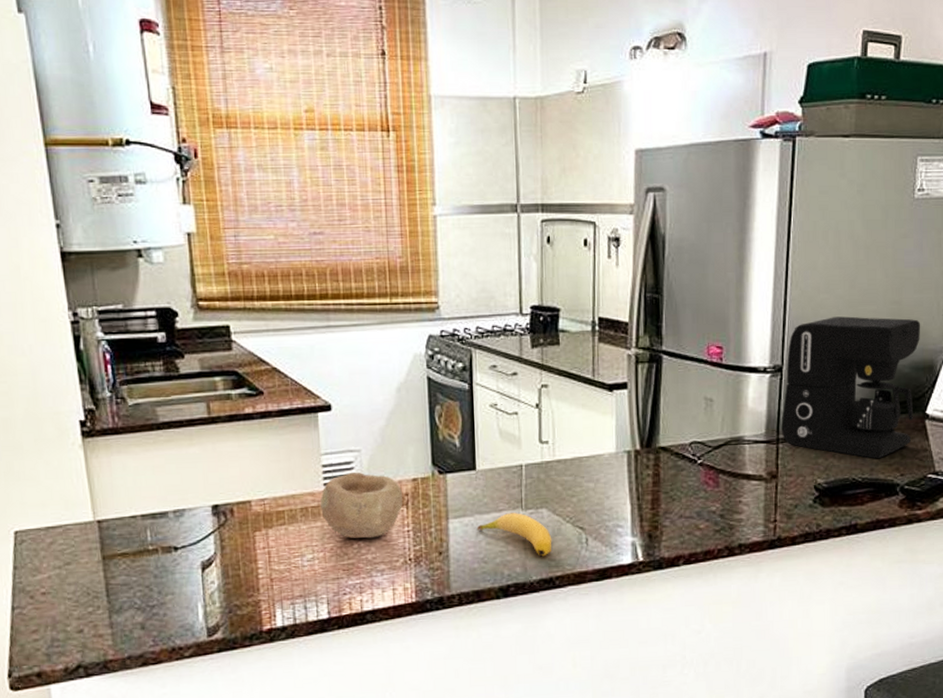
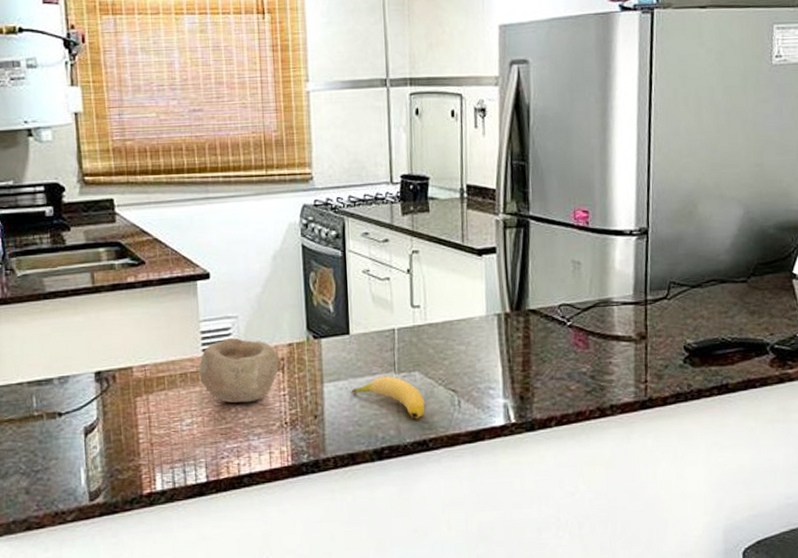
coffee maker: present [782,316,921,458] -> none [649,179,784,318]

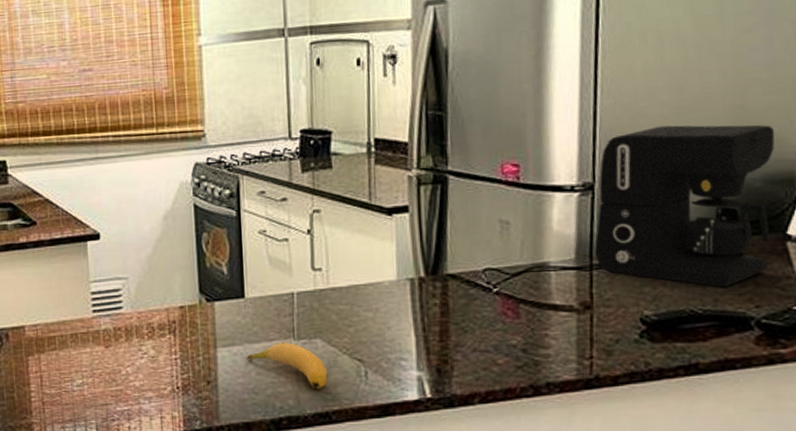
bowl: present [199,338,278,403] -> none [89,300,170,366]
coffee maker: none [649,179,784,318] -> present [596,125,775,287]

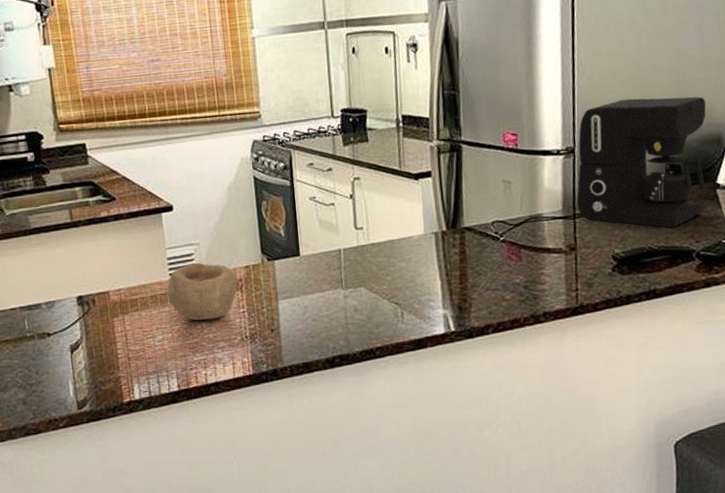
bowl: none [89,300,170,366] -> present [167,263,238,321]
banana: present [246,342,328,389] -> none [303,292,371,330]

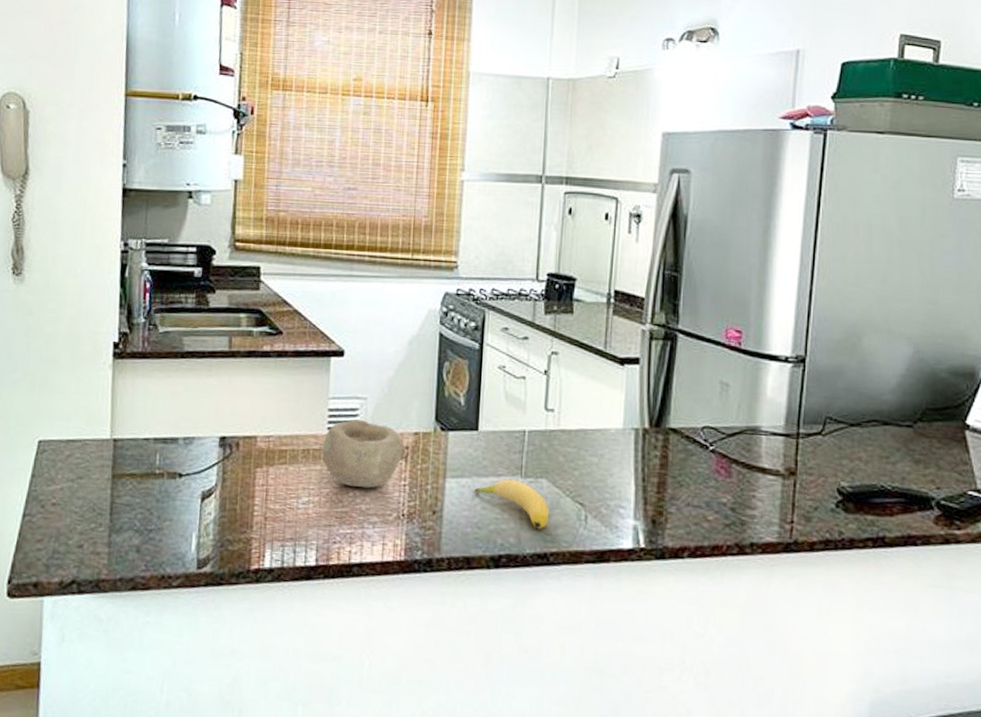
banana: none [303,292,371,330] -> present [473,479,550,530]
coffee maker: present [577,96,706,228] -> none [803,311,961,467]

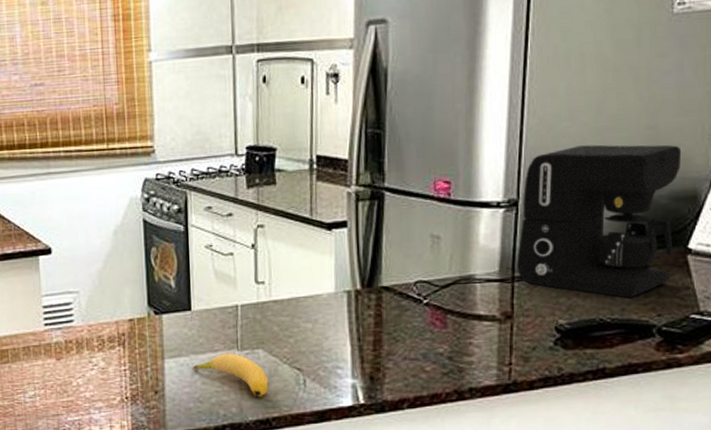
bowl: present [322,420,403,489] -> none [41,313,119,377]
coffee maker: none [803,311,961,467] -> present [518,144,682,297]

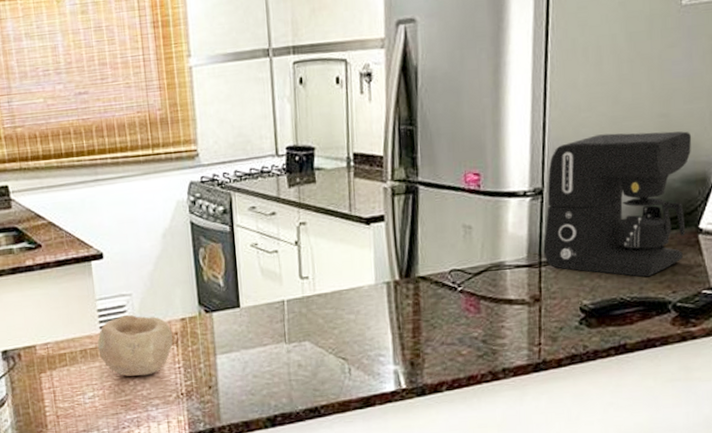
bowl: none [41,313,119,377] -> present [97,315,173,376]
banana: present [192,353,269,397] -> none [243,346,316,387]

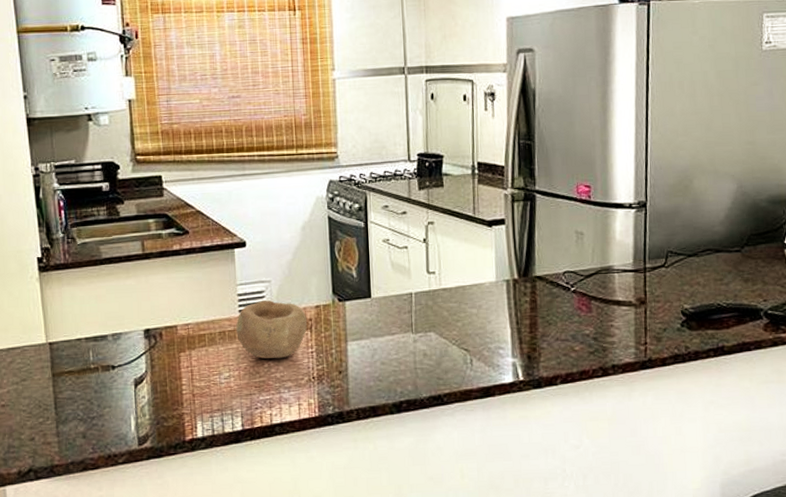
coffee maker: present [544,131,692,277] -> none [648,156,776,285]

